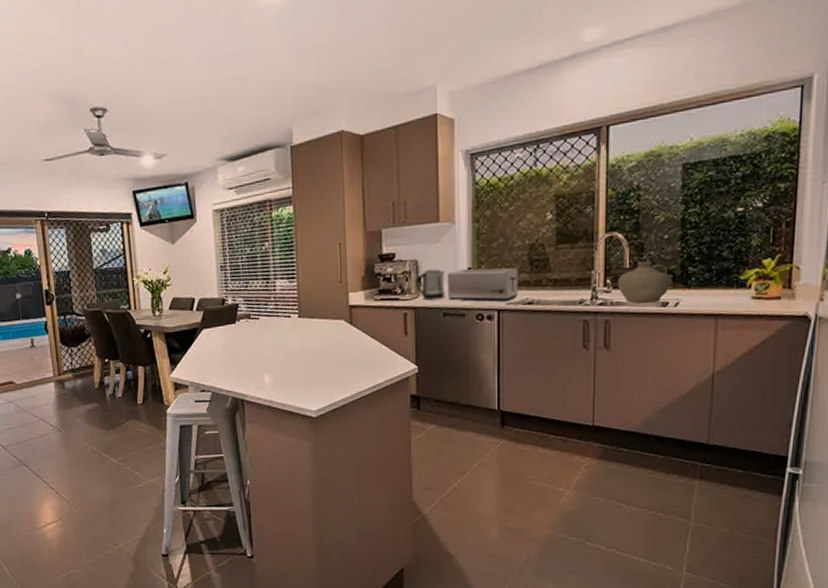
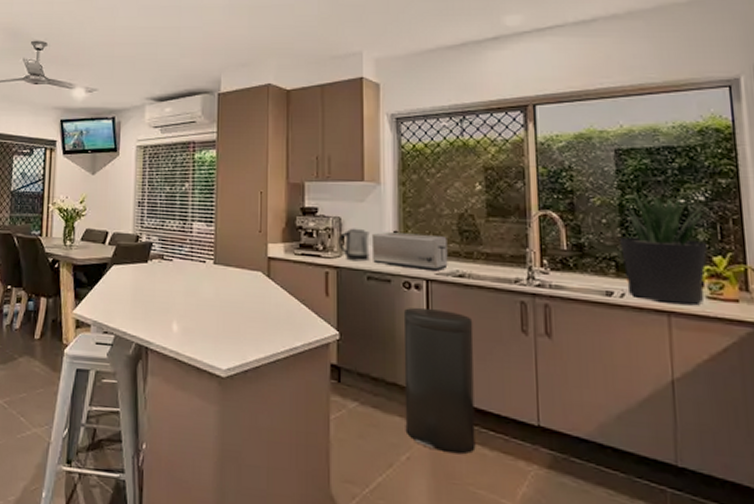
pedal bin: none [476,335,540,457] -> present [403,307,476,454]
ceramic jug: present [617,261,672,303] -> none [555,244,615,290]
planter: none [678,202,760,308] -> present [619,189,708,305]

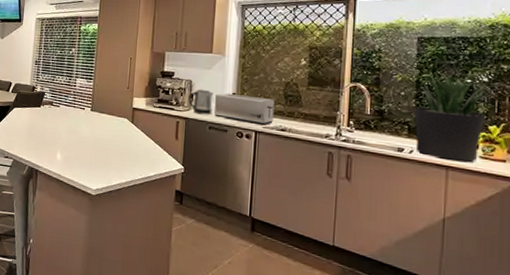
pedal bin: present [403,307,476,454] -> none [229,152,289,263]

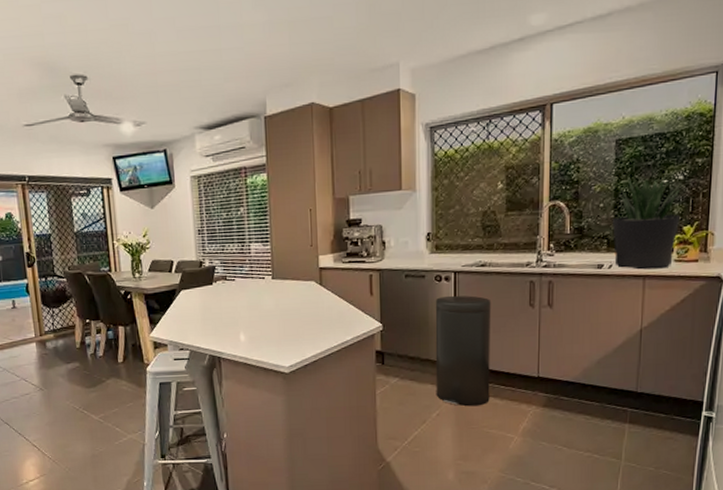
kettle: present [188,89,214,115] -> none [380,233,407,263]
toaster: present [214,93,275,126] -> none [408,232,473,264]
pedal bin: none [229,152,289,263] -> present [435,295,491,407]

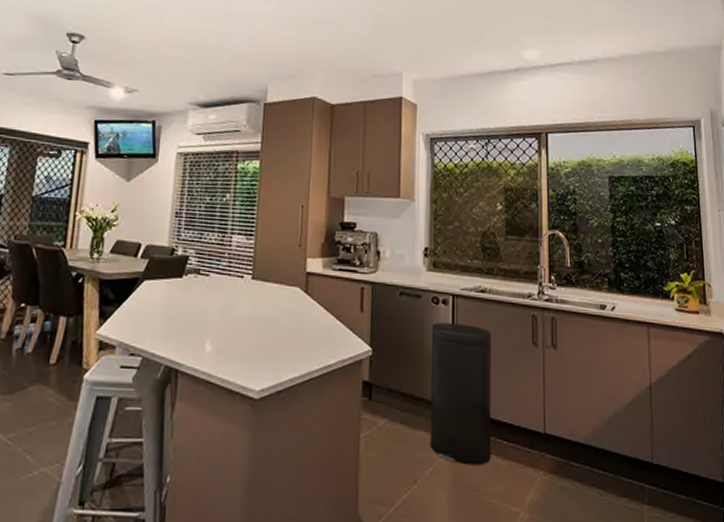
planter: present [612,174,681,269] -> none [611,212,677,317]

